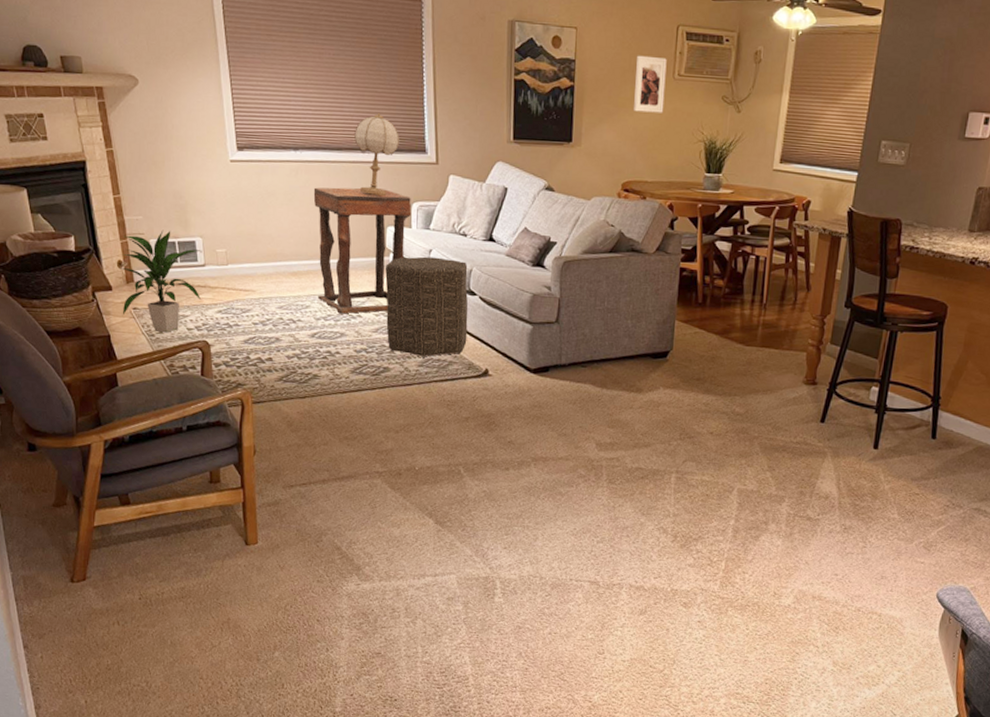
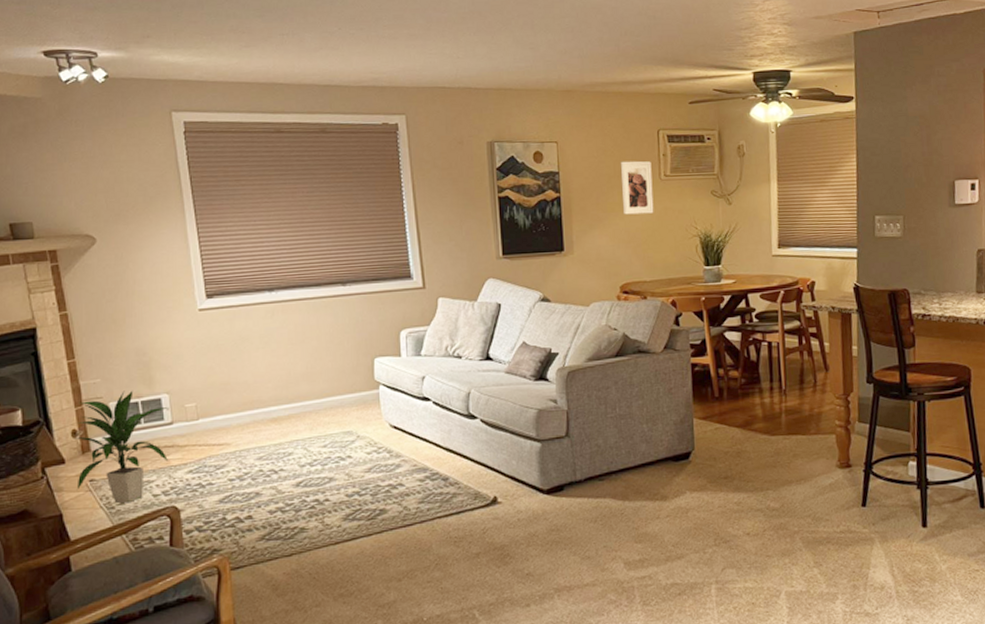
side table: present [313,187,412,314] -> none [292,320,400,457]
table lamp: present [354,113,399,196] -> none [334,244,382,327]
ottoman: present [385,256,468,357] -> none [375,383,471,493]

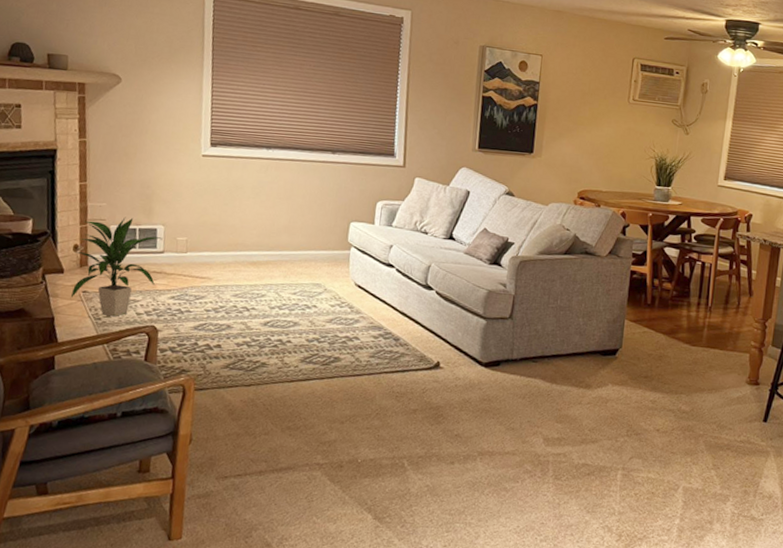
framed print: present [620,161,654,215] -> none [590,81,623,132]

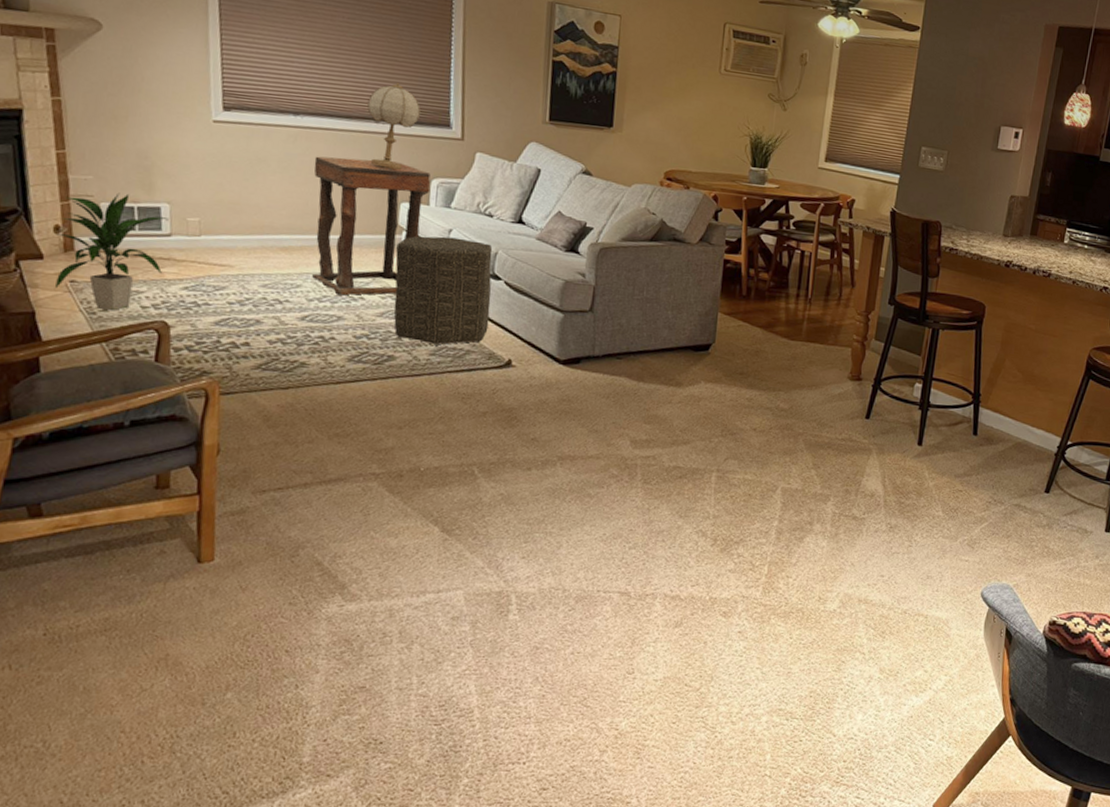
side table: none [275,183,376,304] -> present [312,156,431,296]
table lamp: none [326,119,370,194] -> present [367,83,420,170]
ottoman: none [340,251,427,349] -> present [393,236,493,345]

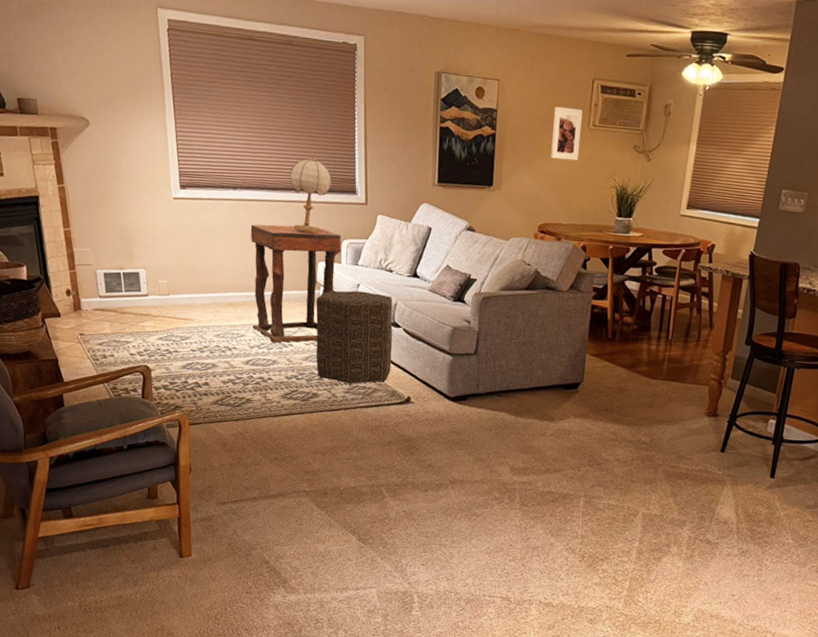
indoor plant: present [54,192,169,311] -> none [67,261,146,358]
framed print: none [677,47,713,106] -> present [550,106,583,161]

